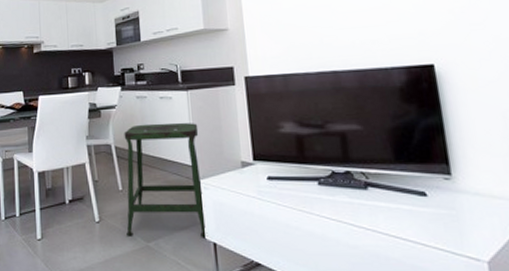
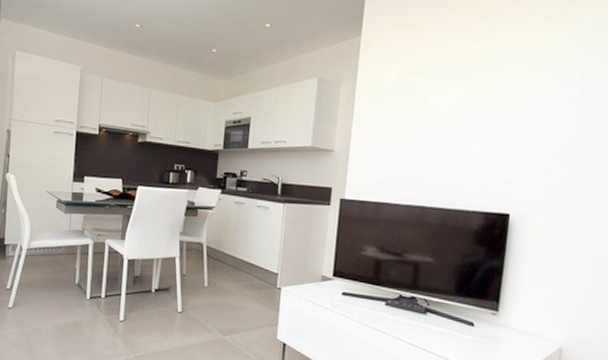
stool: present [124,122,208,237] -> none [205,229,289,337]

